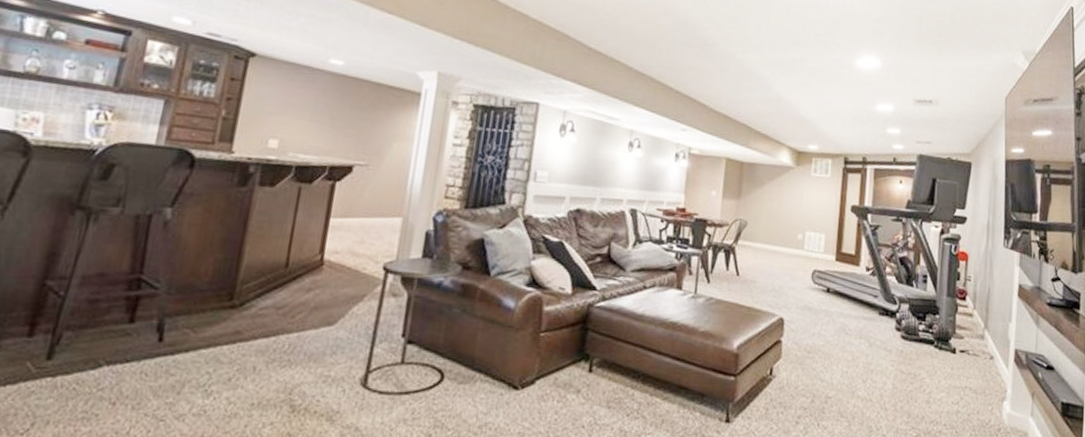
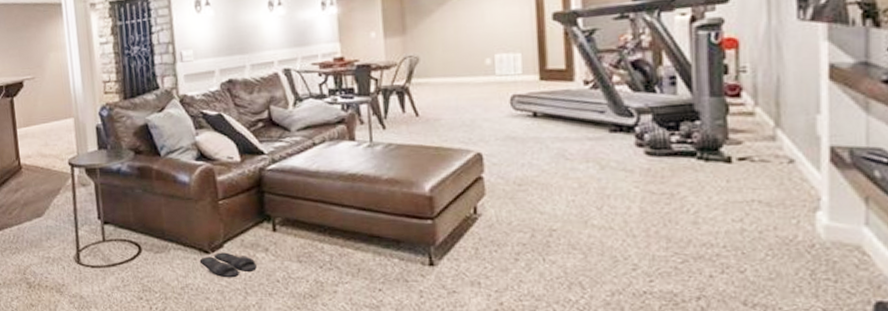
slippers: none [507,389,565,419] -> present [200,252,257,278]

